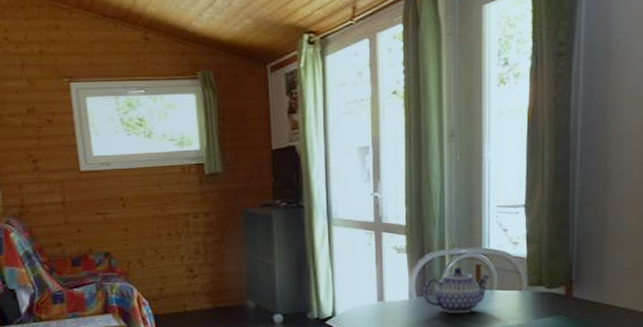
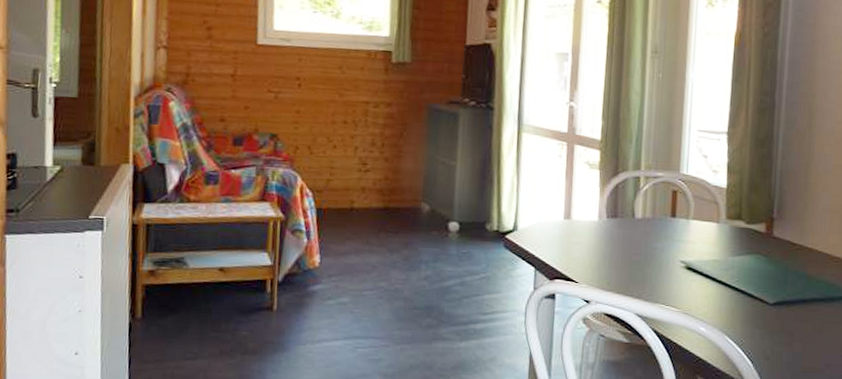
teapot: present [422,267,490,314] -> none [613,191,687,242]

